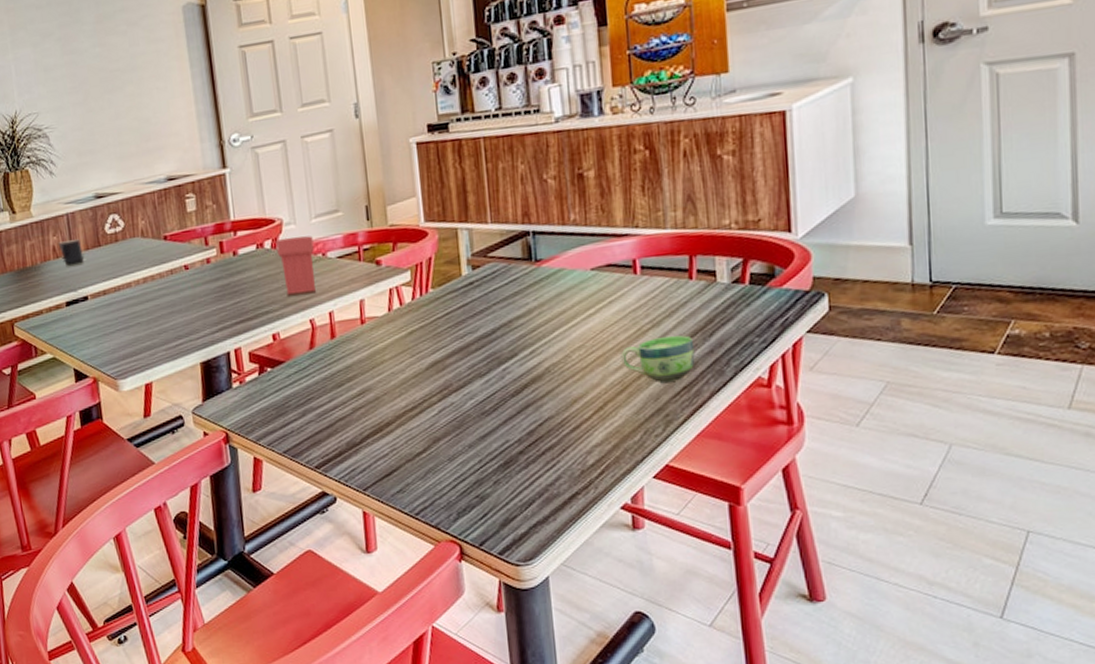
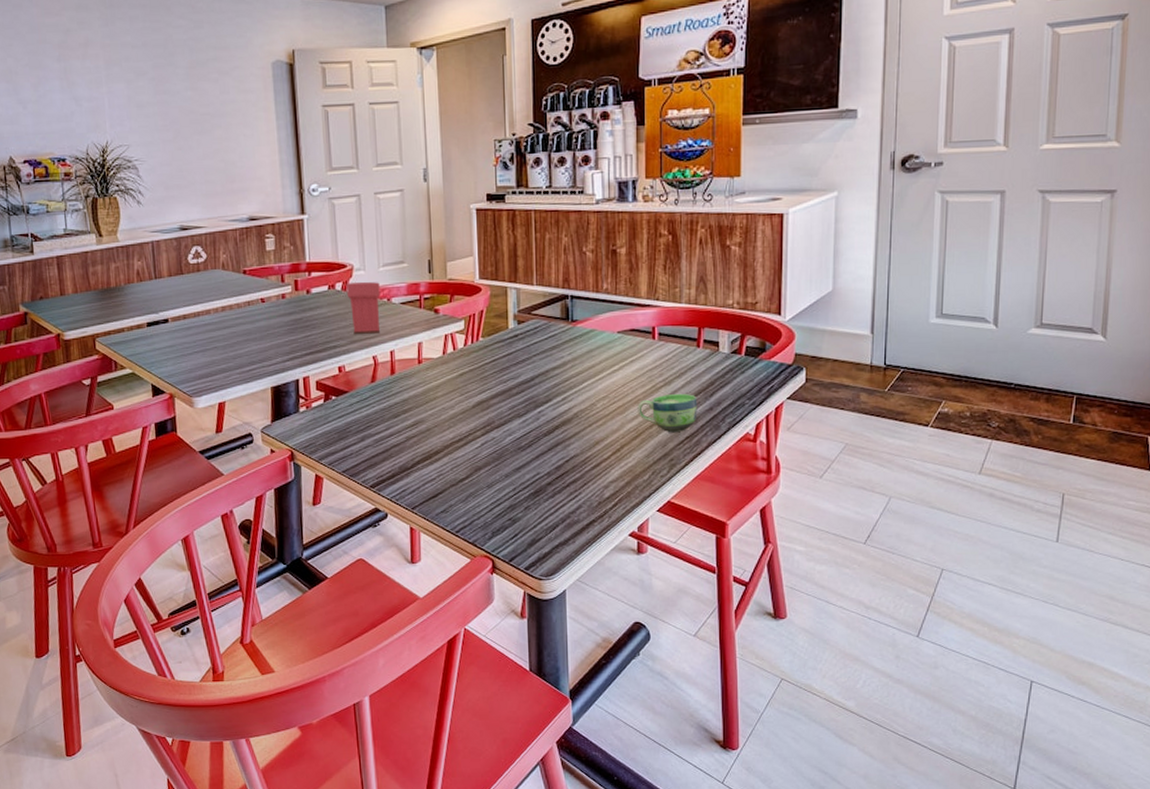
mug: present [58,239,84,269] -> none [142,266,166,292]

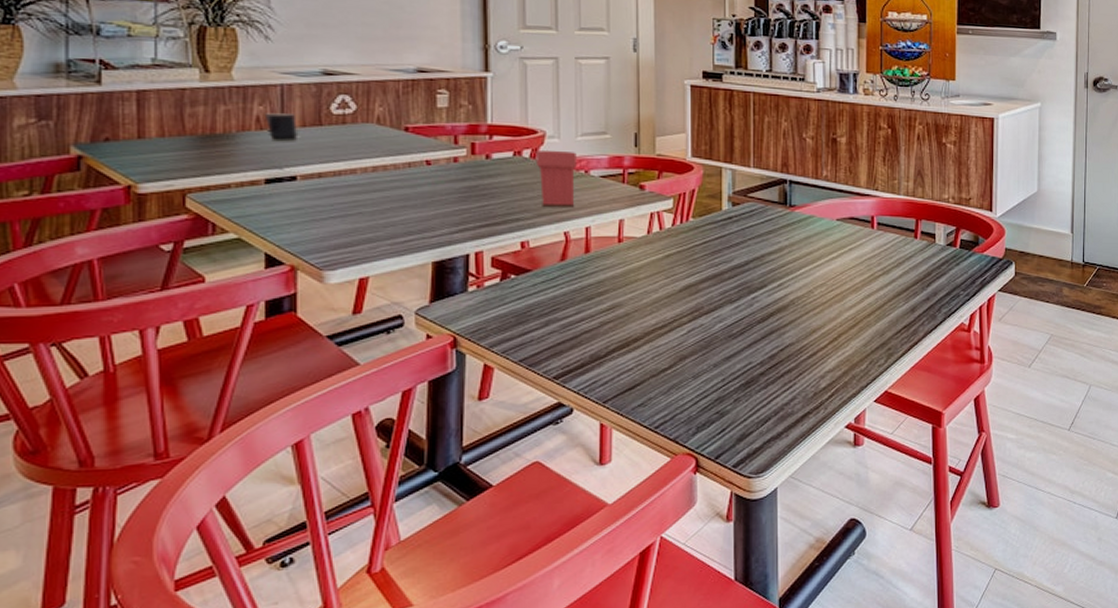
mug: none [142,266,166,292] -> present [264,113,297,144]
cup: present [637,394,698,432] -> none [856,284,915,321]

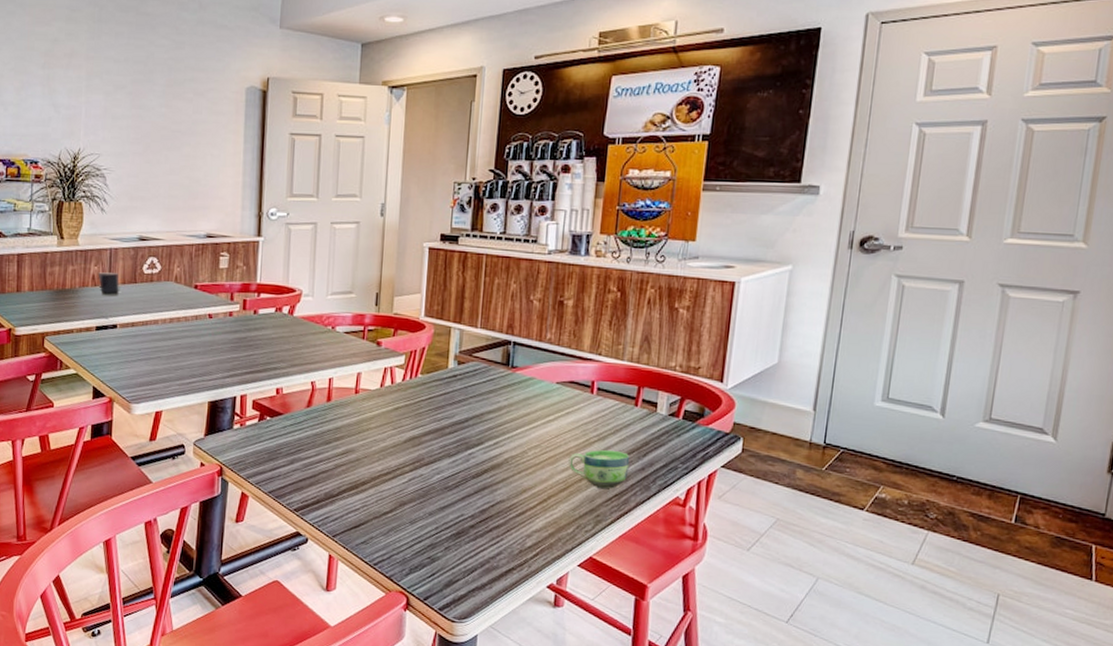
cup: present [535,151,577,209] -> none [292,307,326,361]
cup: none [856,284,915,321] -> present [568,450,630,489]

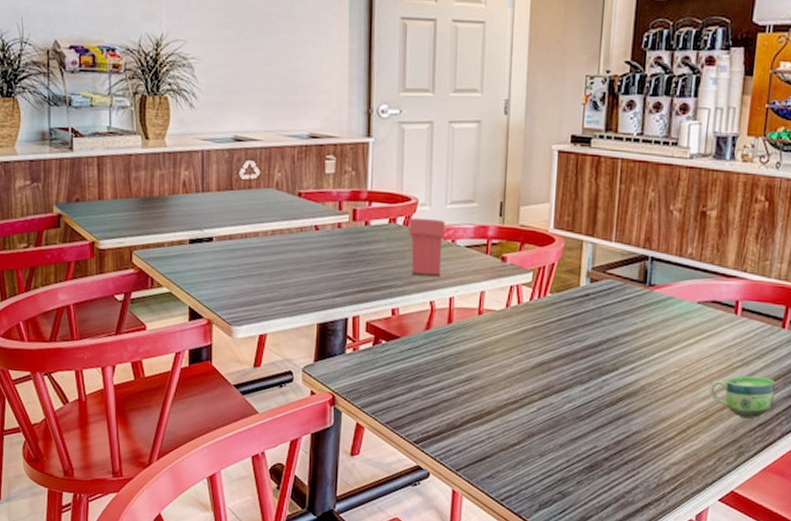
mug: present [97,272,119,298] -> none [189,177,214,207]
cup: none [292,307,326,361] -> present [408,218,445,278]

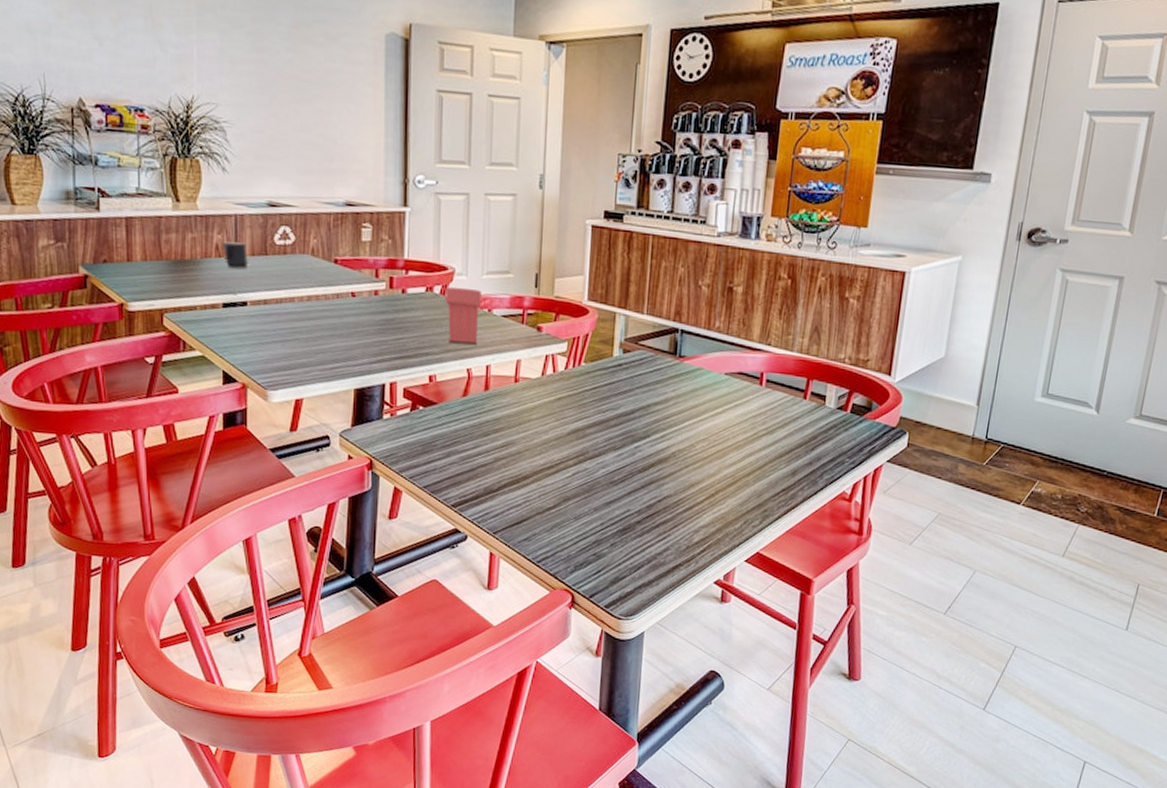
mug: none [189,177,214,207] -> present [222,241,248,271]
cup: present [709,376,776,418] -> none [736,443,798,483]

